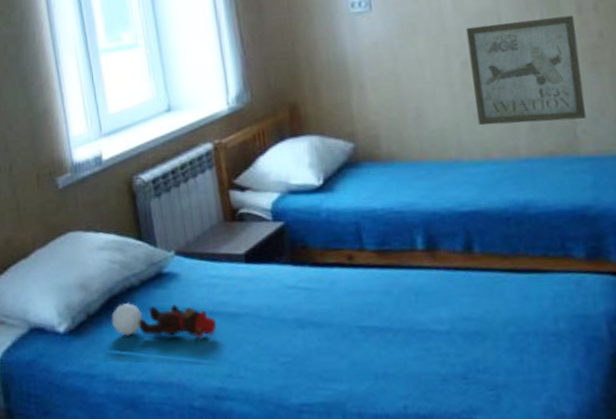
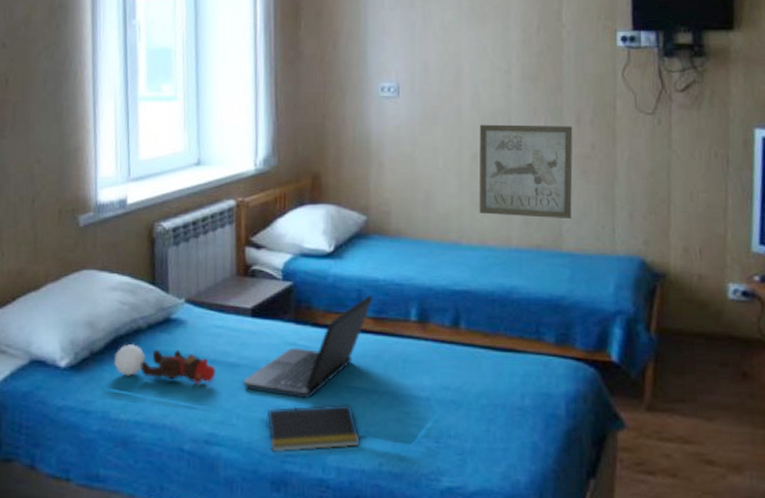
laptop: none [246,227,372,344] -> present [243,295,372,399]
notepad: none [275,344,381,403] -> present [266,403,361,453]

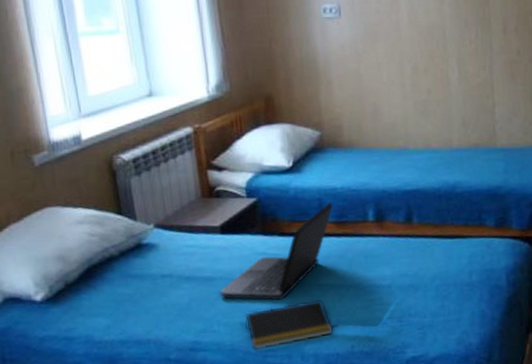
teddy bear: present [114,343,217,386] -> none [90,270,193,302]
wall art: present [479,124,573,218] -> none [417,35,504,121]

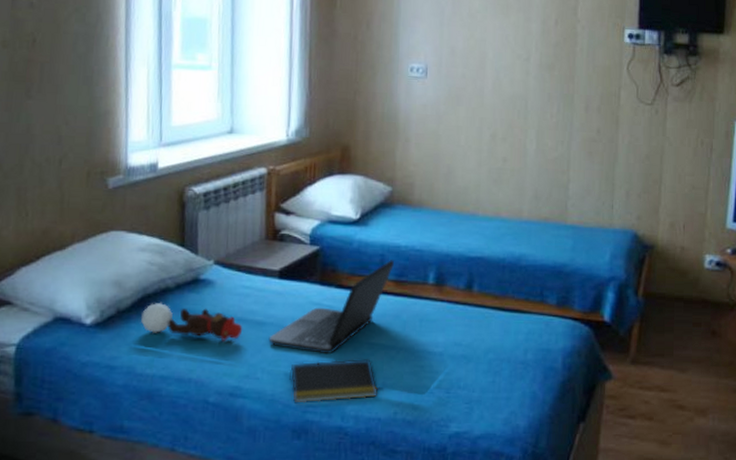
teddy bear: none [90,270,193,302] -> present [141,302,243,342]

